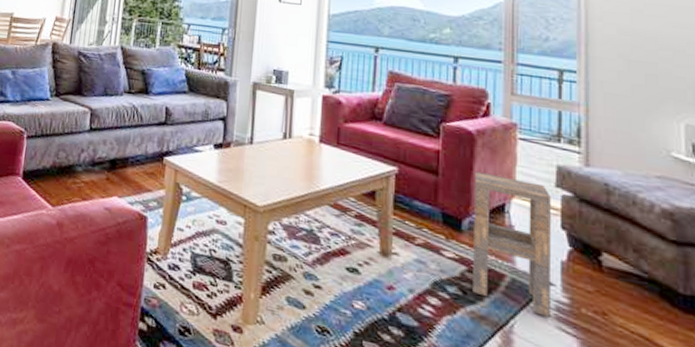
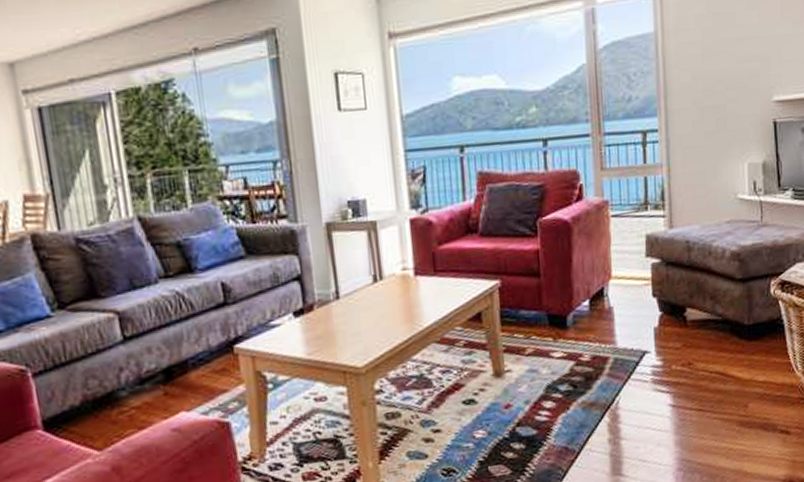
side table: present [472,171,551,317] -> none [574,258,648,384]

